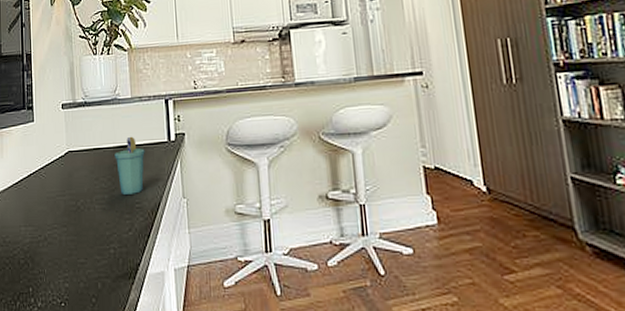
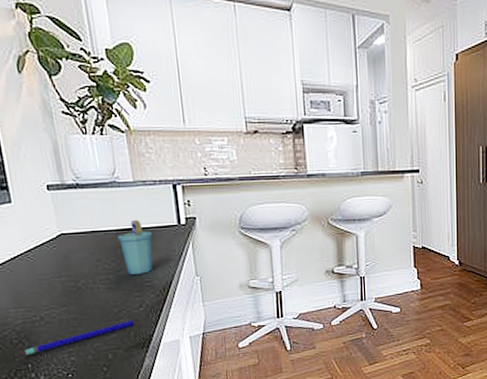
pen: none [26,245,123,278] -> present [22,319,134,356]

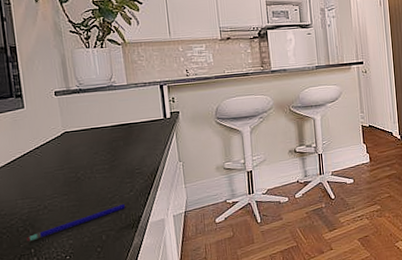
cup: present [117,219,153,274] -> none [113,116,143,164]

